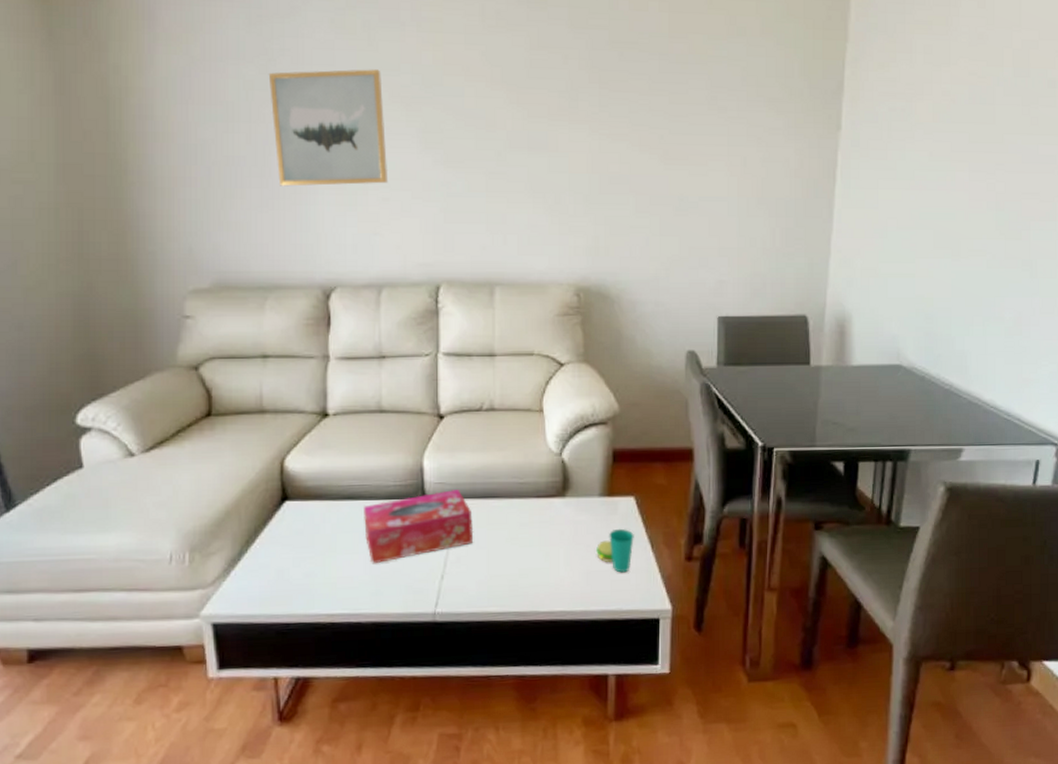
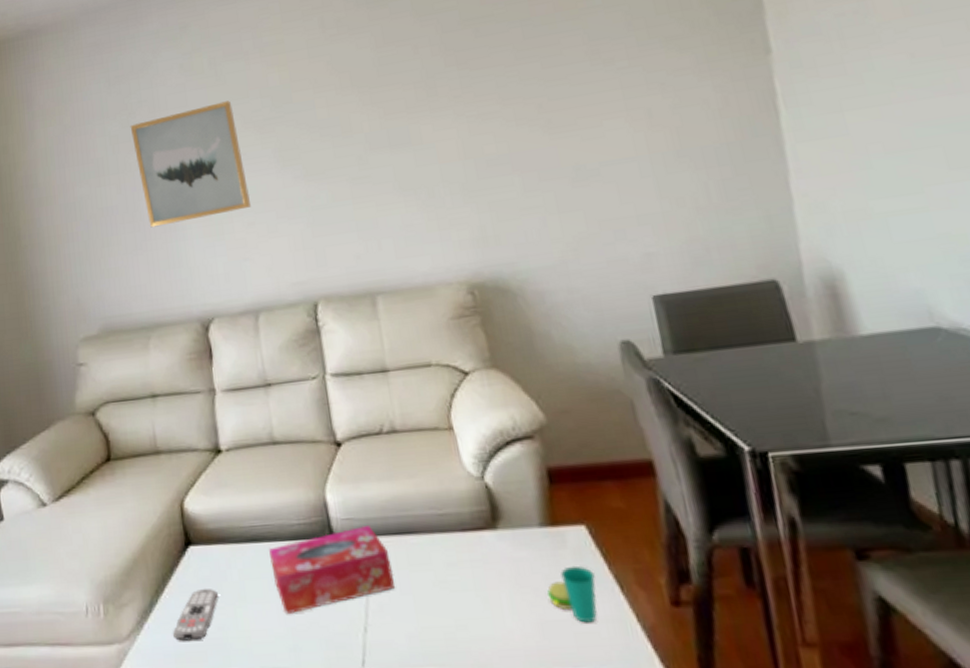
remote control: none [259,539,309,587] -> present [172,588,218,641]

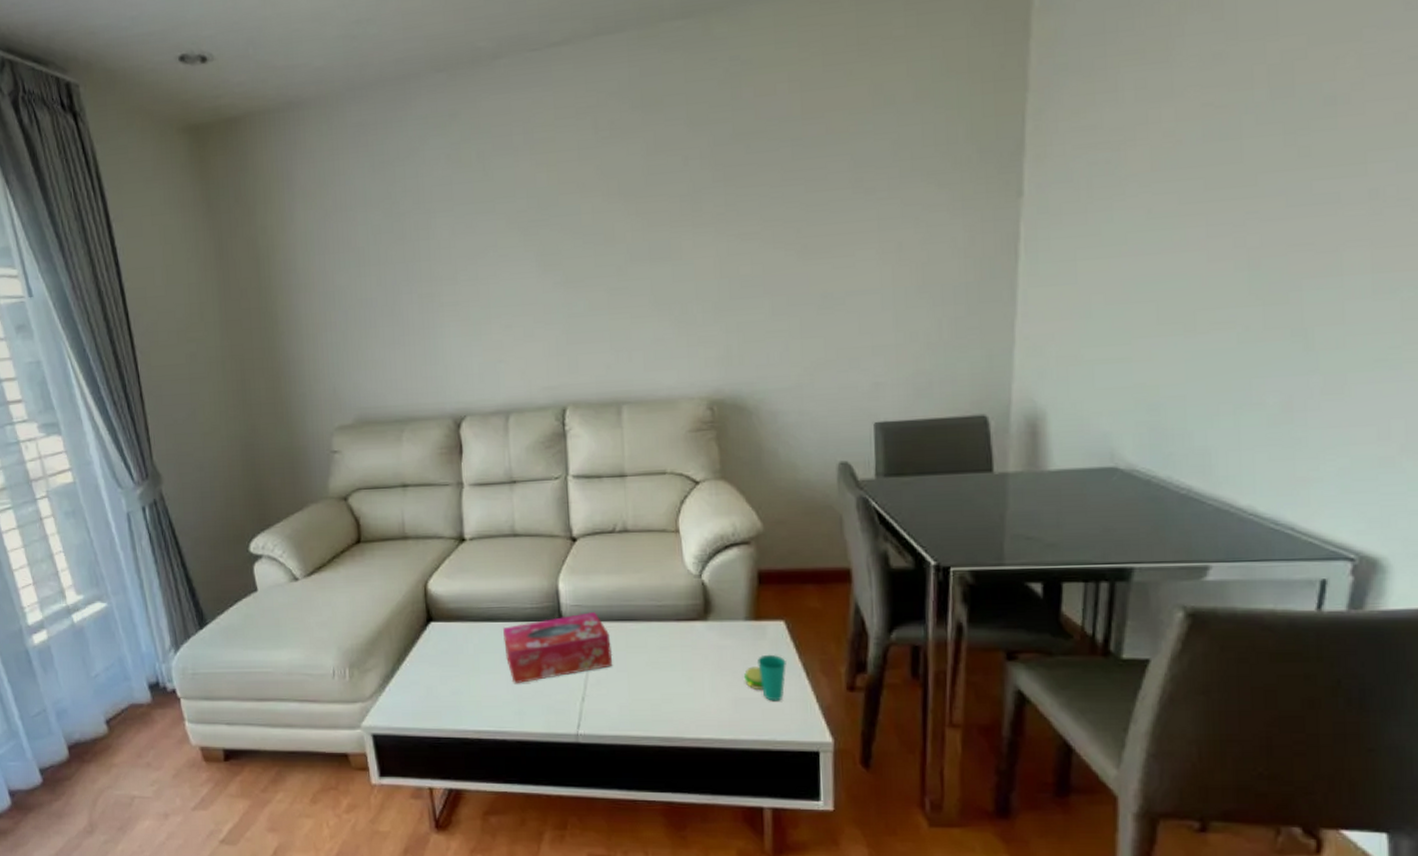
wall art: present [130,101,252,228] -> none [393,198,510,323]
remote control: present [172,588,218,641] -> none [411,658,454,702]

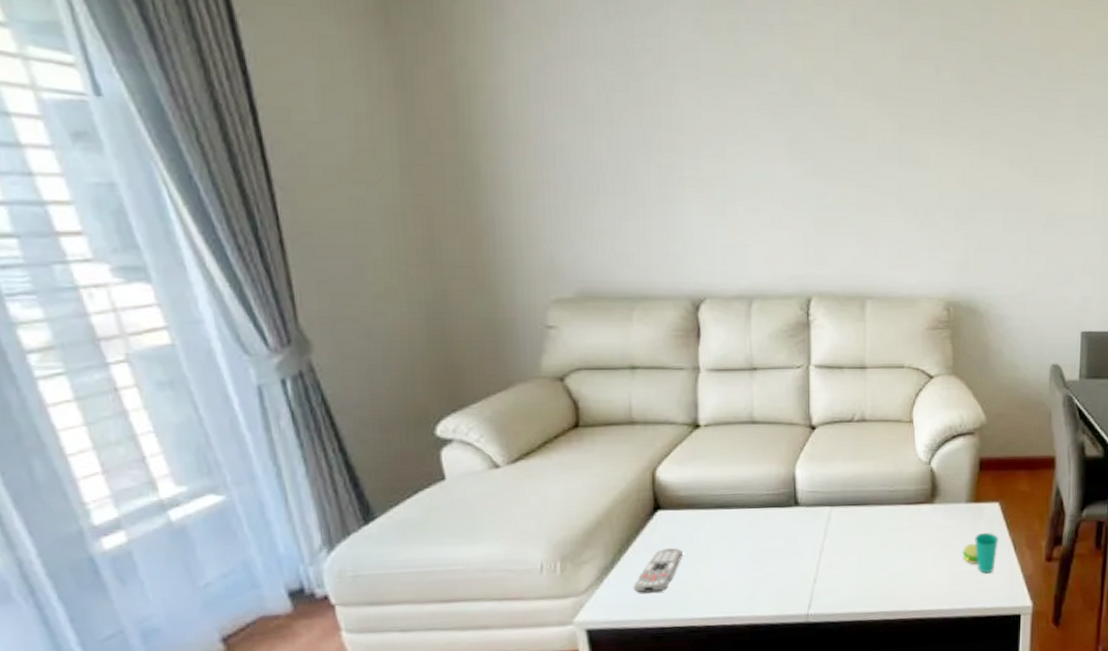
remote control: none [411,658,454,702] -> present [633,547,683,593]
tissue box: present [503,612,613,684] -> none [737,498,845,570]

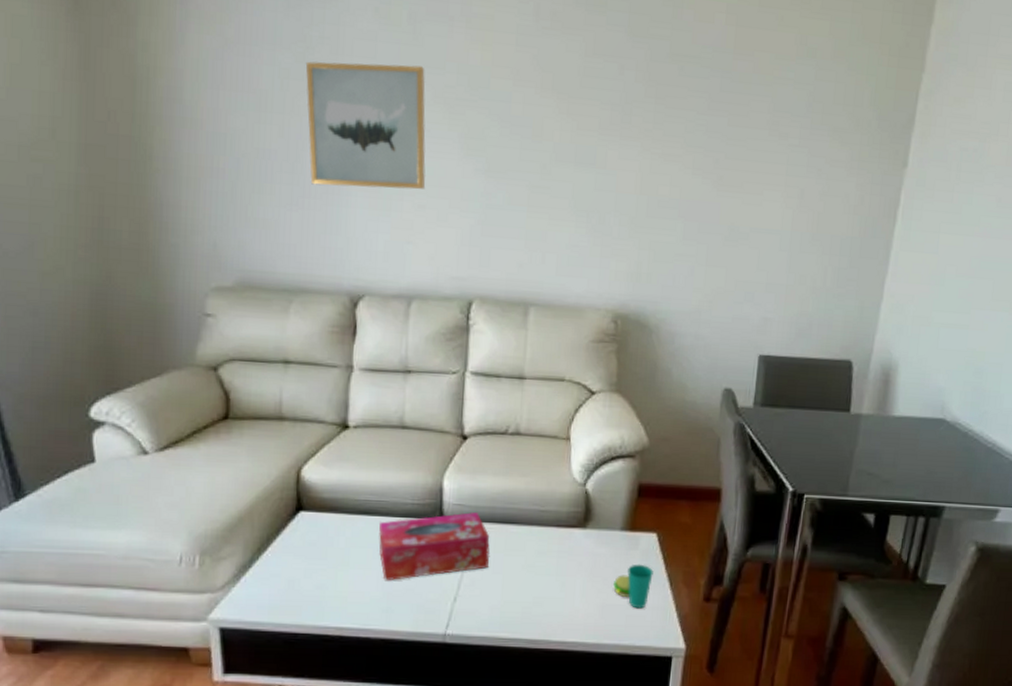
wall art: none [629,73,758,194] -> present [305,61,426,190]
remote control: present [633,547,683,593] -> none [269,550,322,596]
tissue box: none [737,498,845,570] -> present [379,512,490,581]

